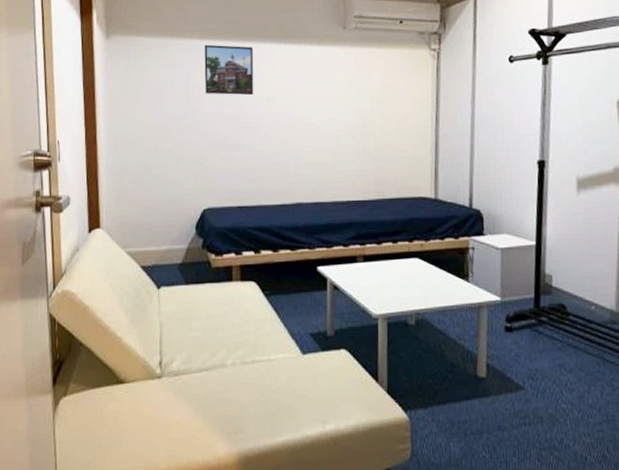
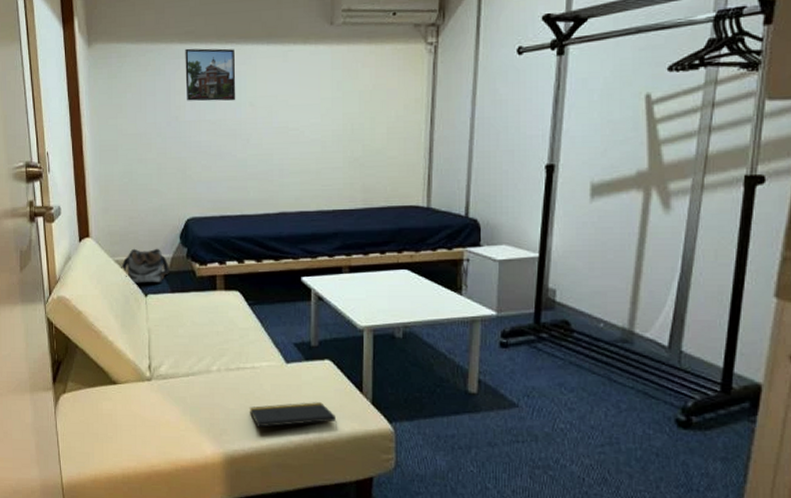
backpack: none [133,239,184,277] -> present [121,248,169,285]
notepad: none [264,393,353,423] -> present [249,402,337,429]

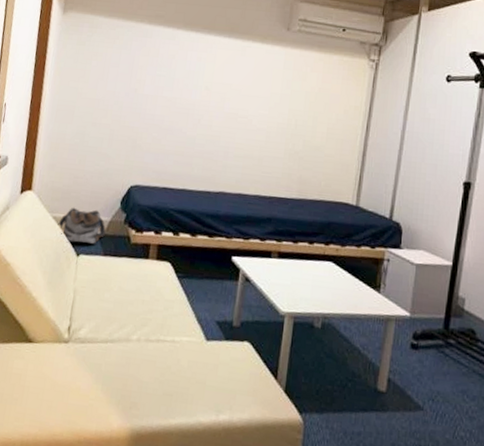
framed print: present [185,48,236,102] -> none [147,29,198,83]
notepad: present [249,402,337,429] -> none [163,381,249,415]

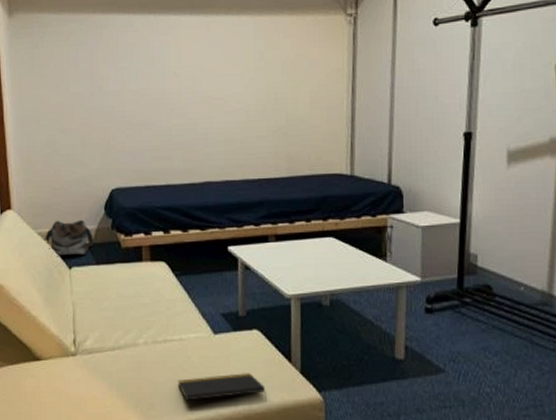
notepad: none [163,381,249,415] -> present [177,373,266,401]

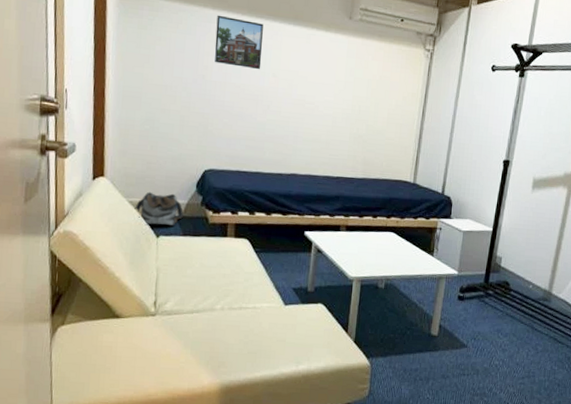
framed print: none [108,18,160,71] -> present [214,15,263,70]
notepad: present [177,373,266,401] -> none [247,339,324,363]

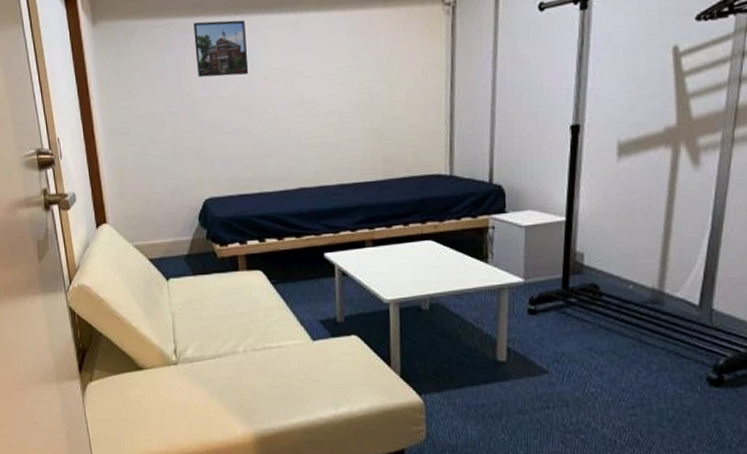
backpack: present [134,191,183,226] -> none [140,231,190,269]

